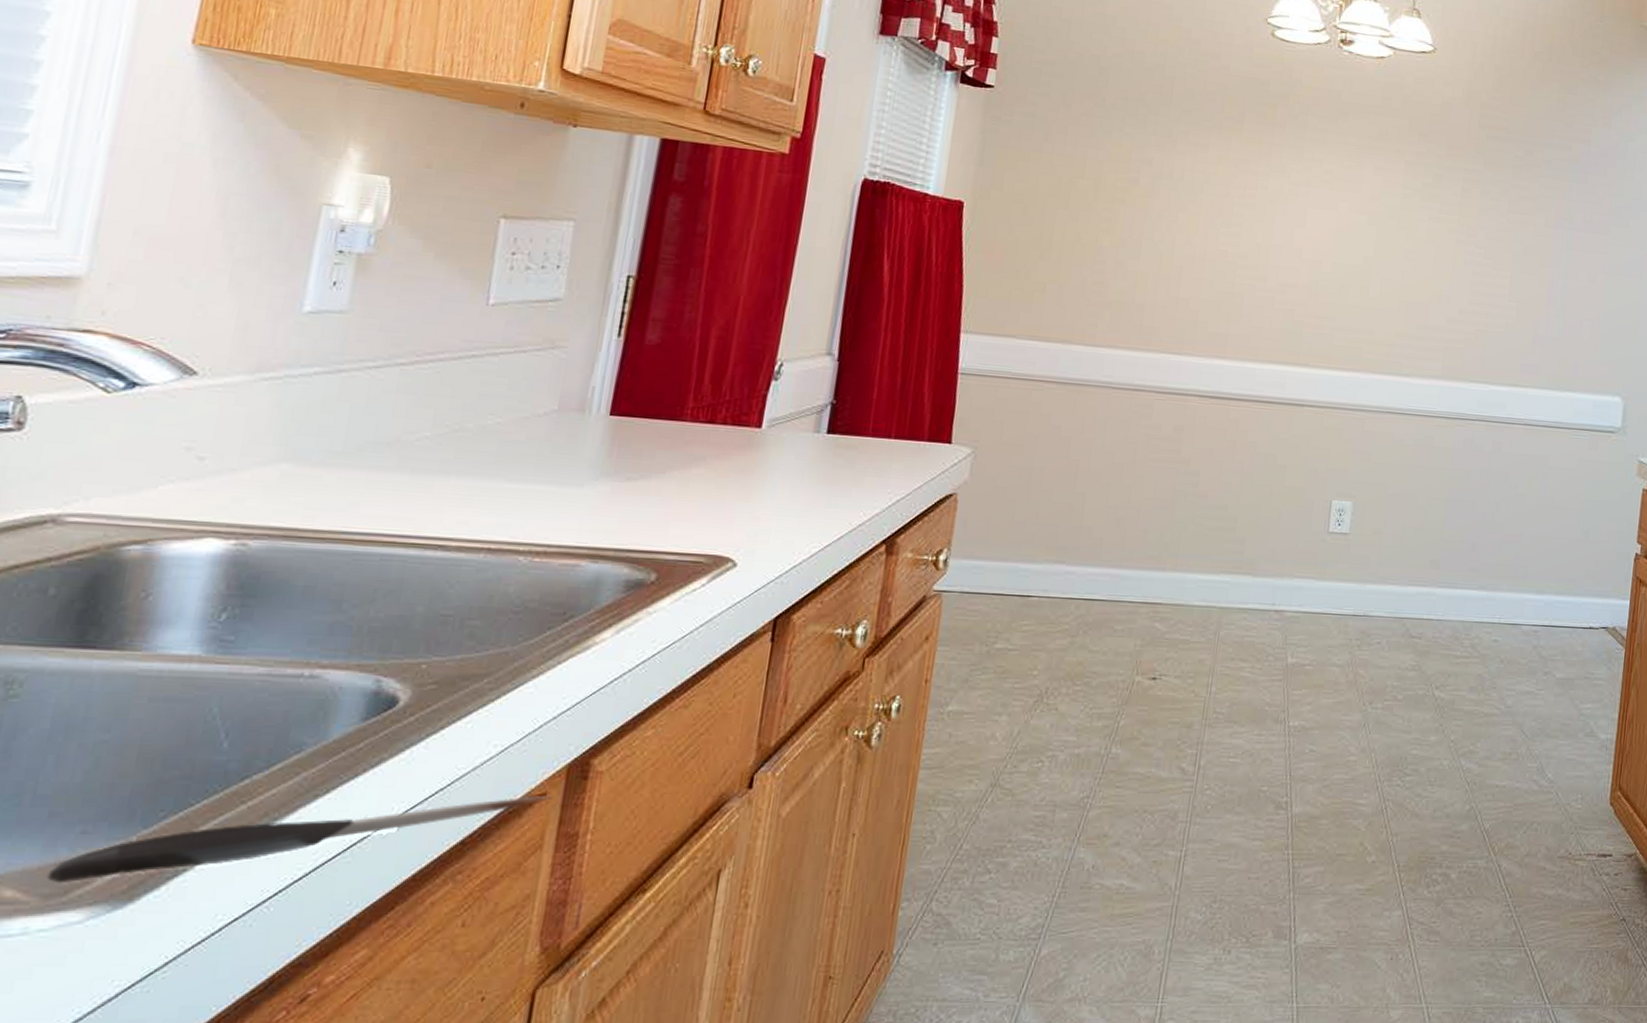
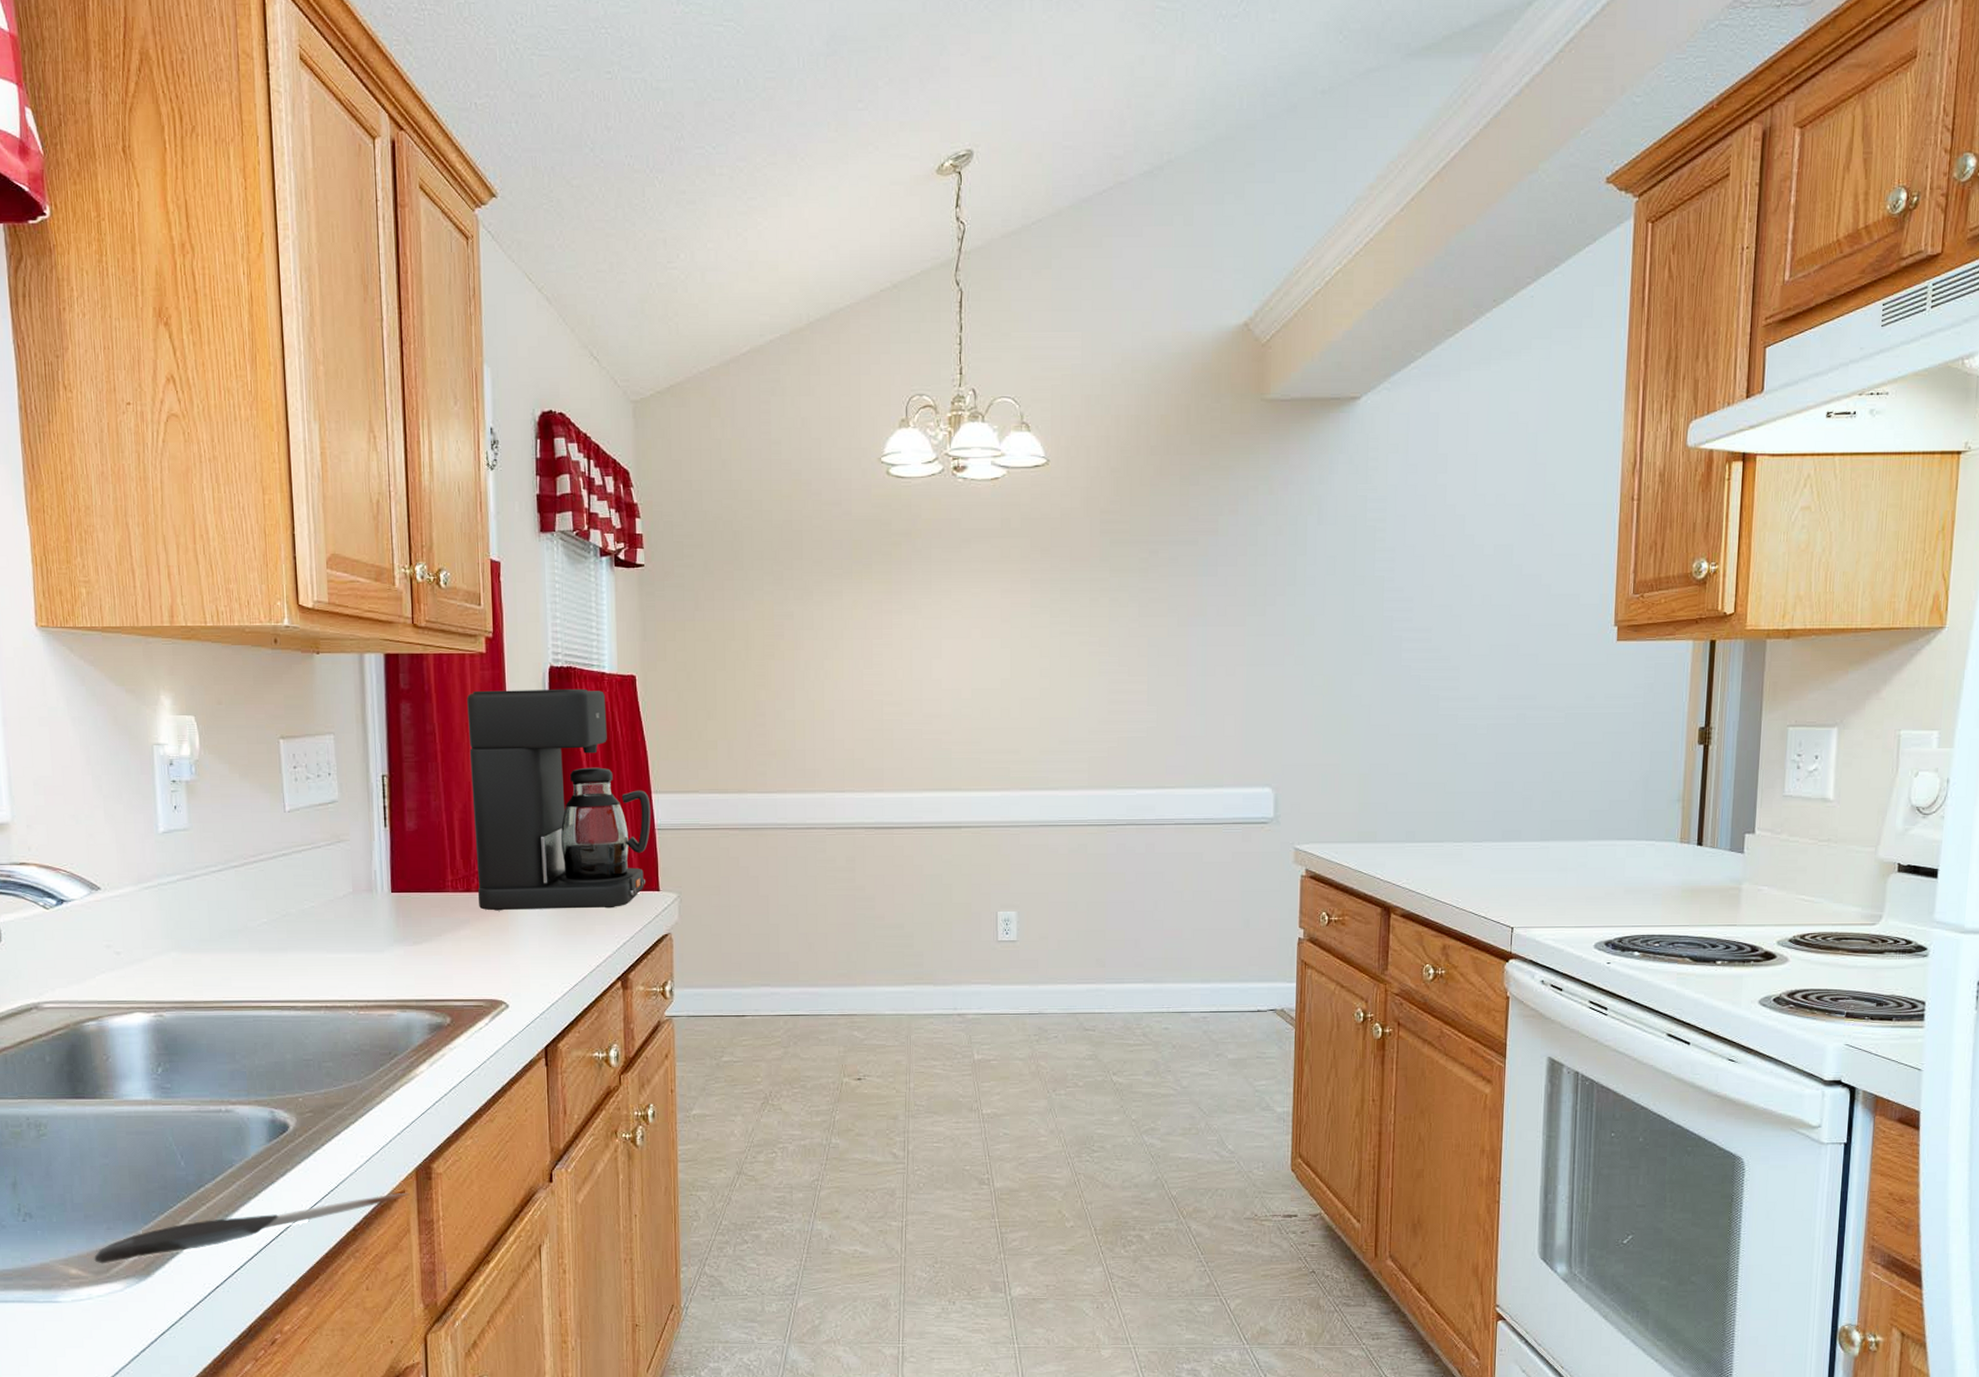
coffee maker: none [722,193,958,459] -> present [467,688,651,911]

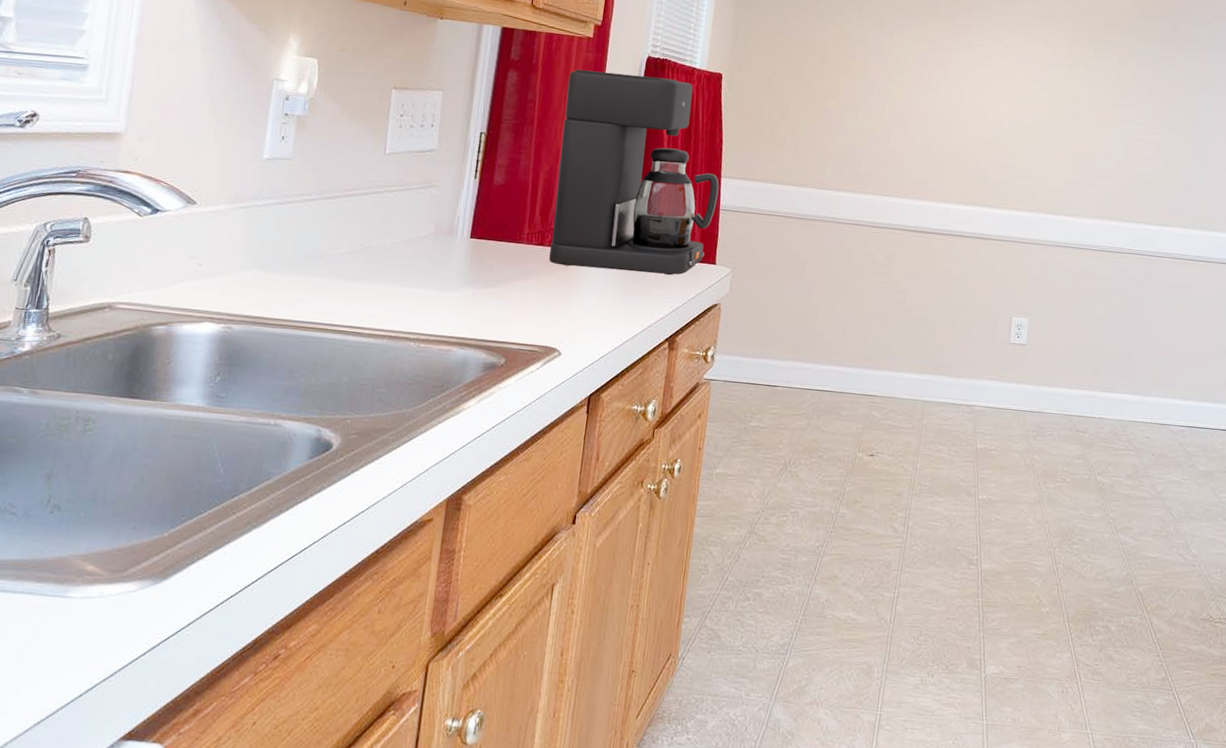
kitchen knife: present [94,1193,410,1264] -> none [113,520,437,563]

